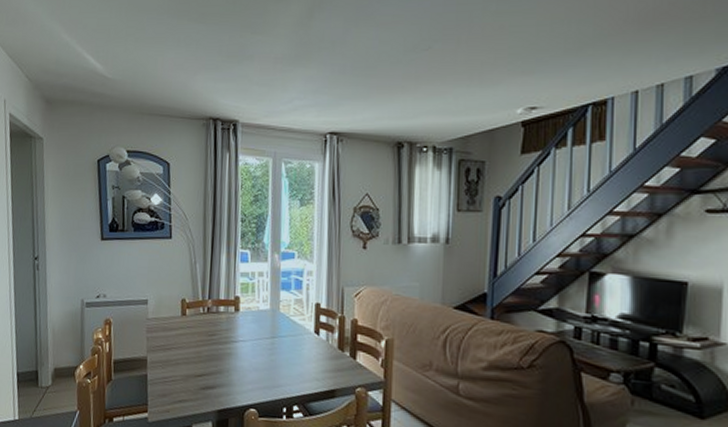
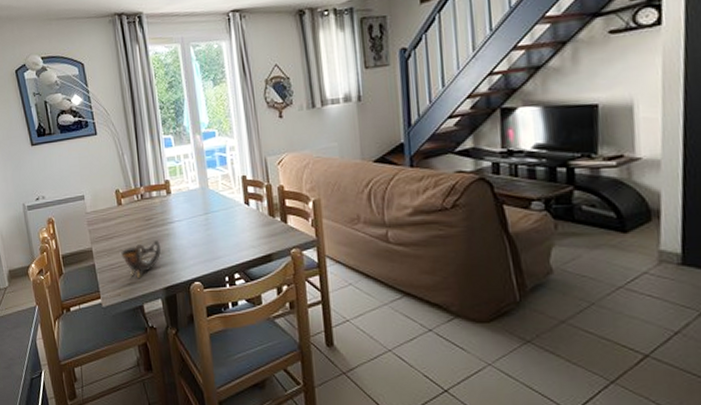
cup: none [177,357,221,397] -> present [121,239,162,279]

